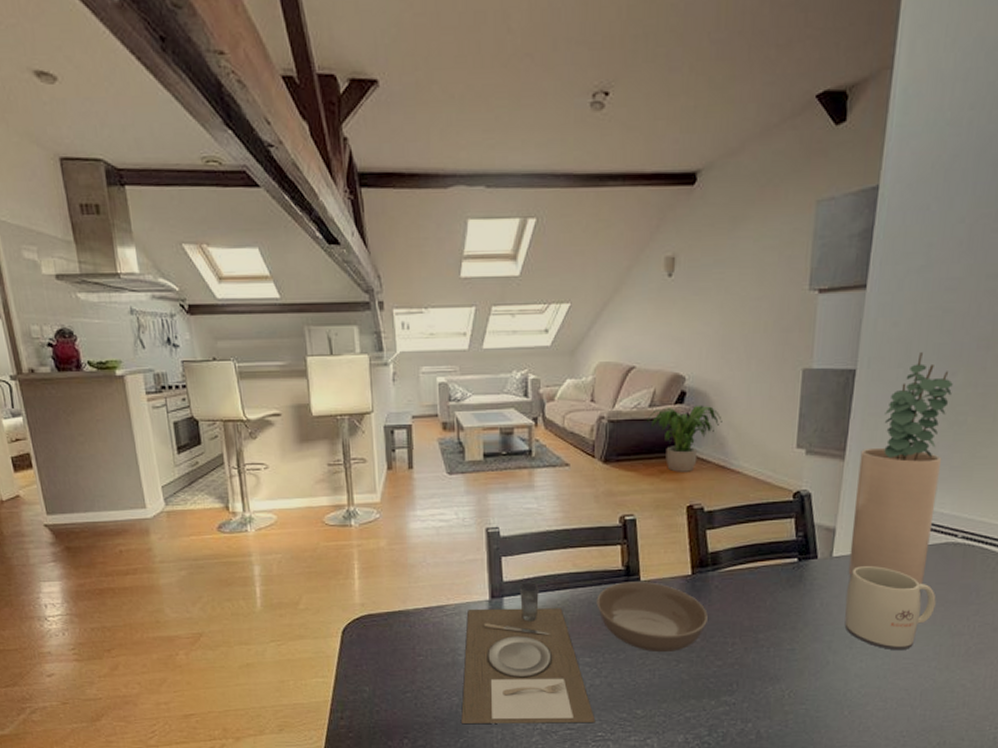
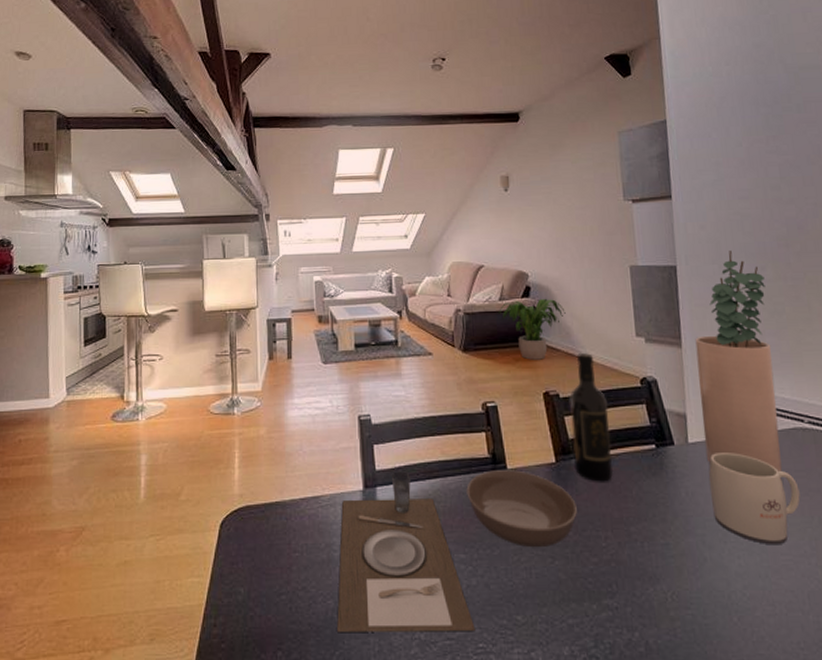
wine bottle: none [711,464,755,593] -> present [569,352,614,482]

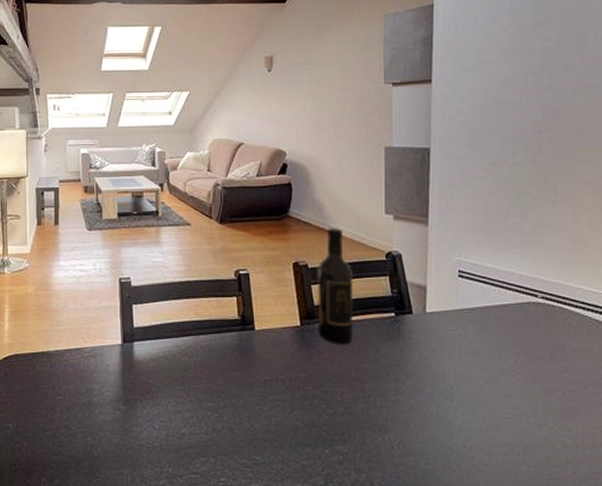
place setting: present [337,471,476,632] -> none [95,329,218,468]
bowl: present [466,470,577,548] -> none [216,331,317,400]
potted plant: present [499,298,564,360] -> none [255,175,318,233]
vase: present [695,251,782,473] -> none [441,135,515,342]
mug: present [708,453,801,544] -> none [442,322,526,404]

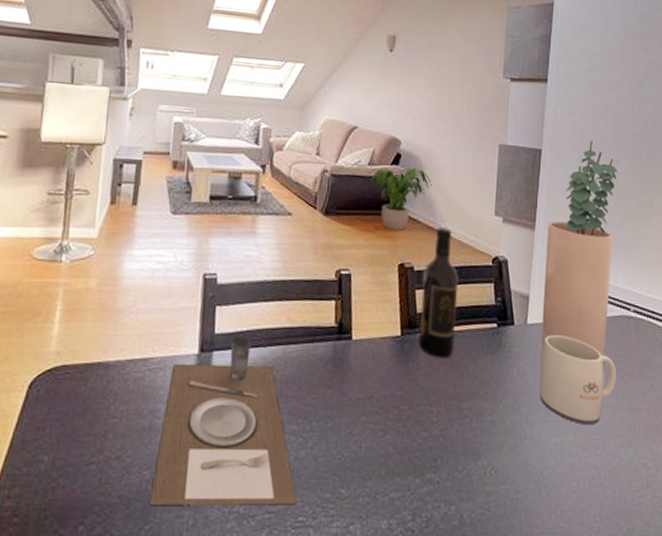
place setting: none [95,329,218,468] -> present [150,336,298,505]
potted plant: none [255,175,318,233] -> present [366,166,431,231]
vase: none [441,135,515,342] -> present [541,140,617,357]
mug: none [442,322,526,404] -> present [539,335,617,424]

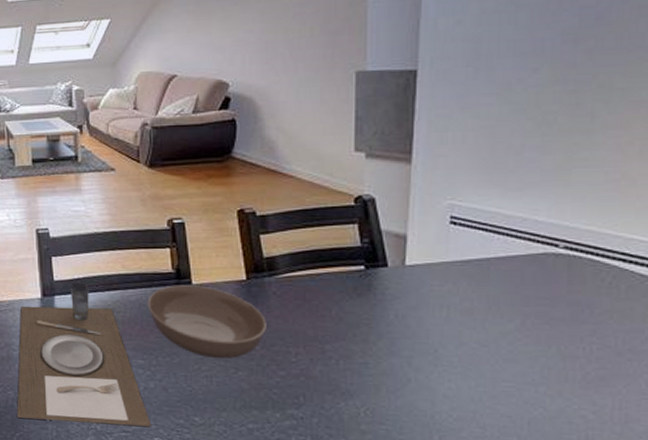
bowl: none [307,340,415,422] -> present [147,285,266,359]
potted plant: present [366,166,431,231] -> none [191,110,269,176]
wine bottle: present [418,226,459,358] -> none [268,168,312,301]
mug: present [539,335,617,424] -> none [424,276,538,371]
vase: present [541,140,617,357] -> none [425,50,535,300]

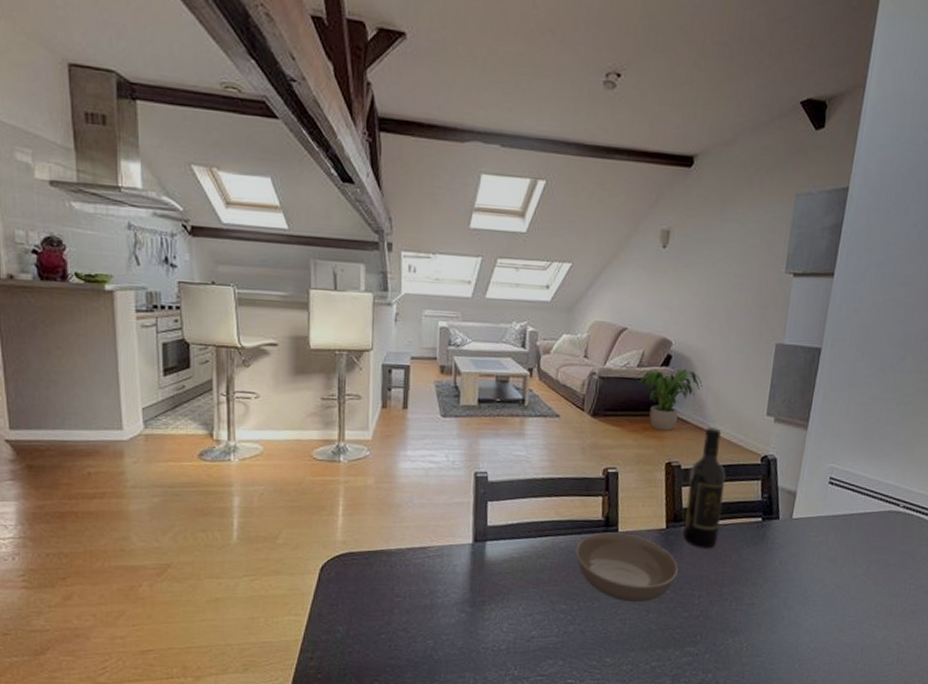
place setting: present [17,282,152,427] -> none [435,528,567,670]
potted plant: none [191,110,269,176] -> present [635,368,702,431]
wine bottle: none [268,168,312,301] -> present [683,426,726,549]

